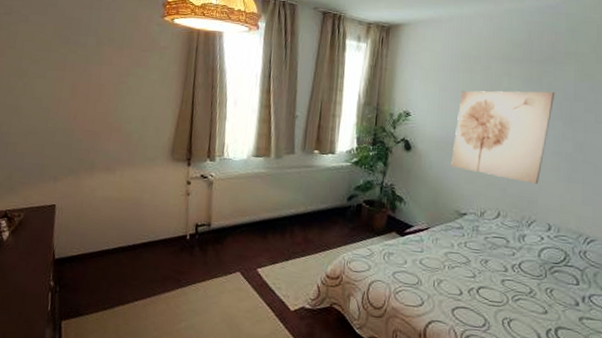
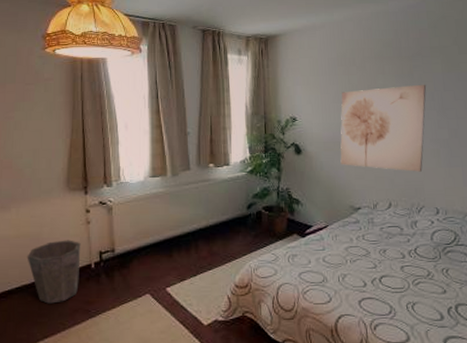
waste bin: none [126,208,179,269] -> present [27,240,81,304]

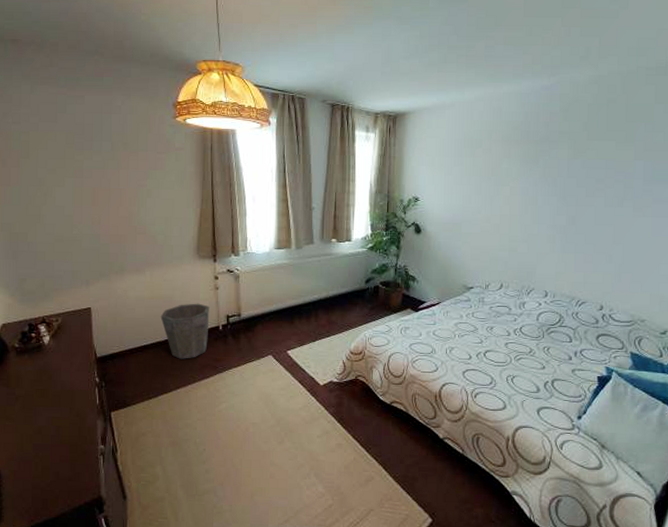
wall art: present [340,84,427,172] -> none [458,169,550,256]

